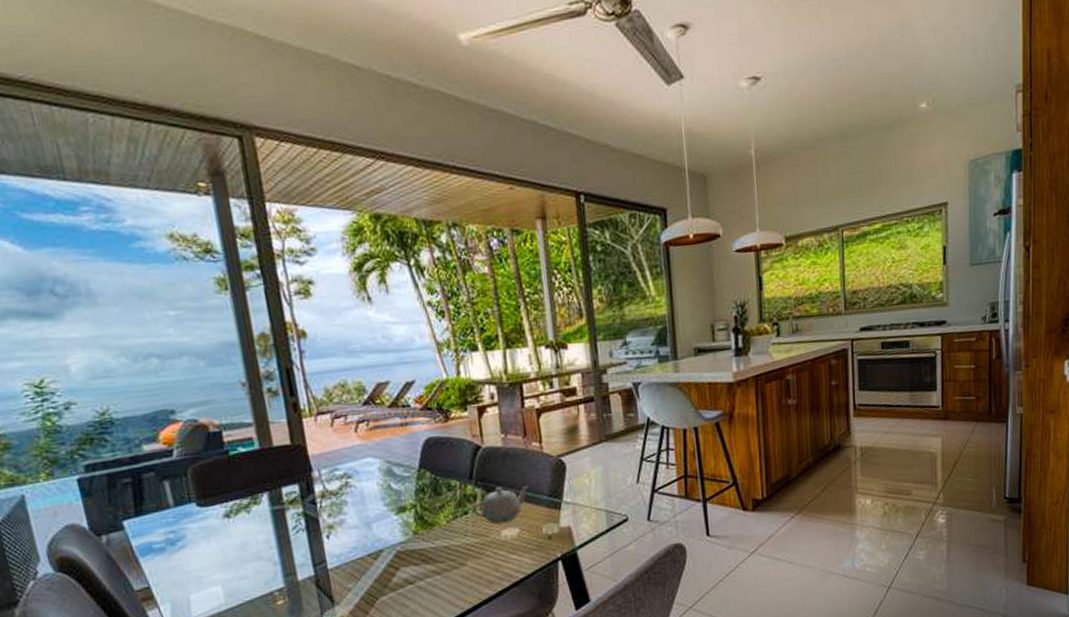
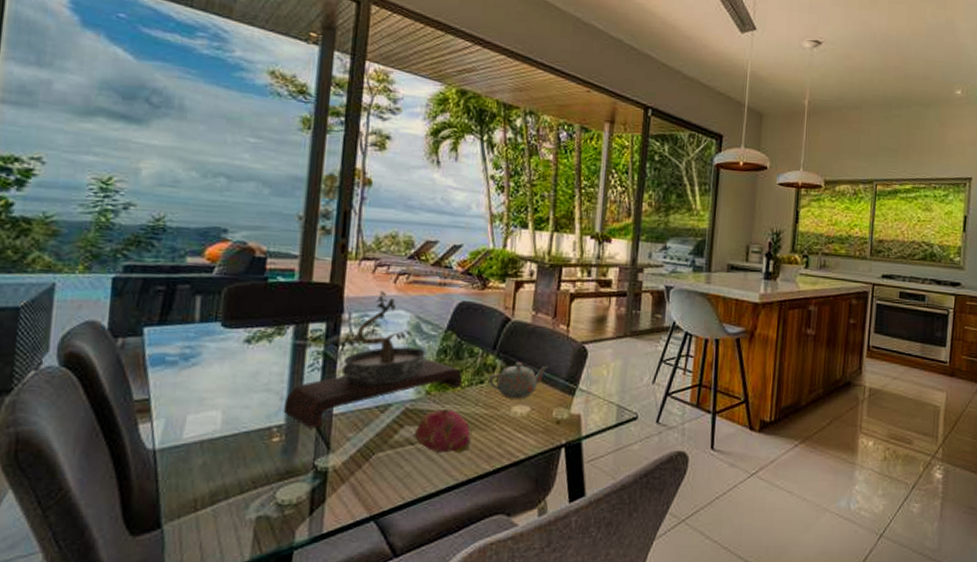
bonsai tree: none [278,442,448,587] -> present [283,290,463,429]
fruit: none [409,544,469,588] -> present [414,409,472,453]

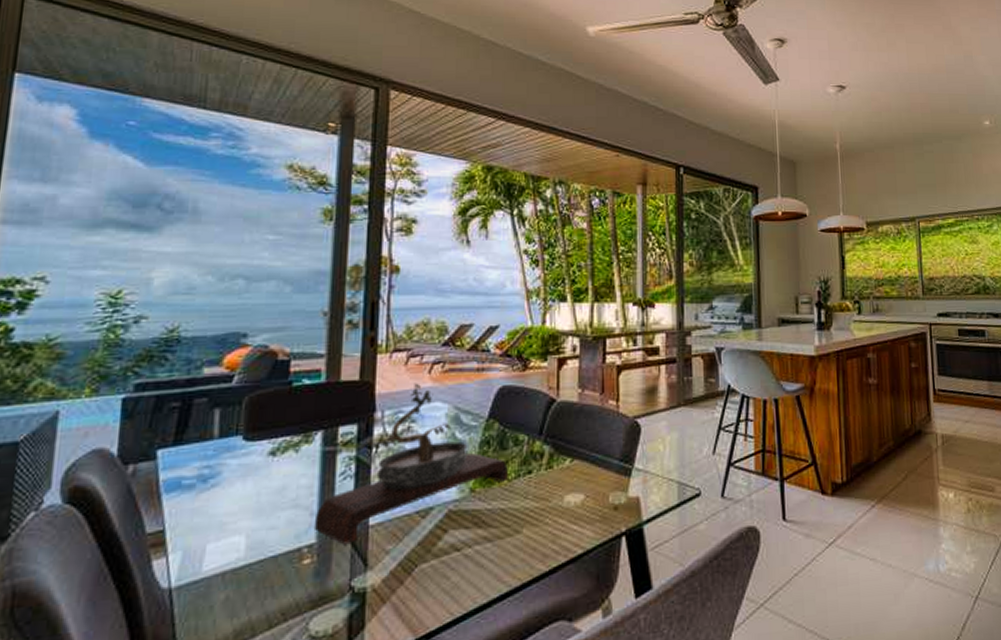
fruit: present [414,409,472,453] -> none [460,507,523,557]
teapot: present [488,362,548,399] -> none [536,446,600,488]

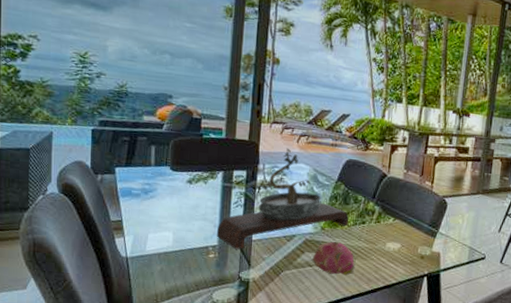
fruit: none [460,507,523,557] -> present [312,241,356,276]

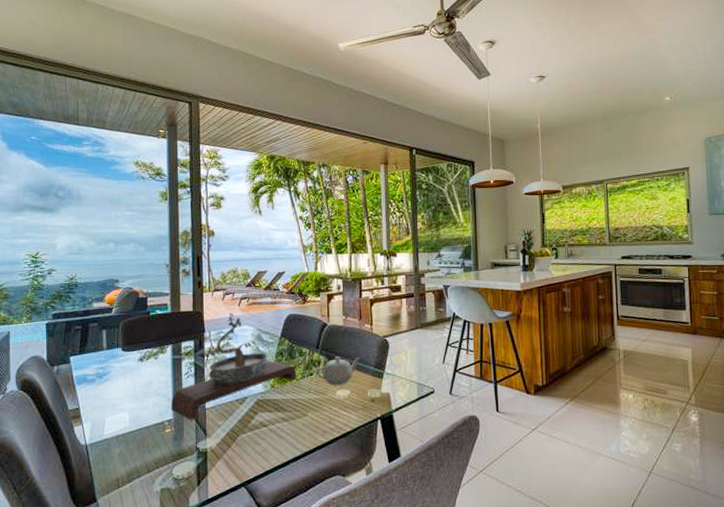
fruit: present [312,241,356,276] -> none [266,398,309,432]
teapot: none [368,209,416,238] -> present [316,356,360,385]

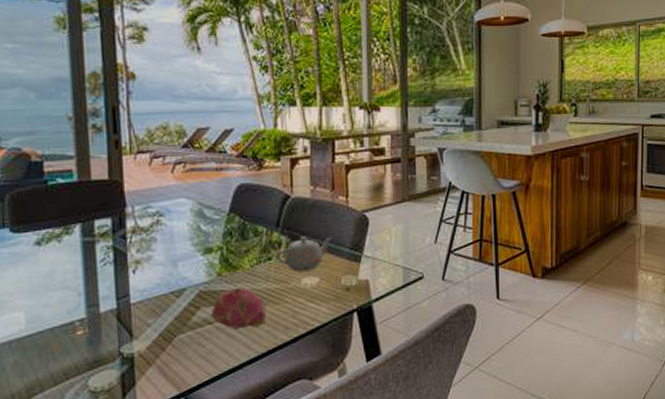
bonsai tree: present [170,312,297,421] -> none [82,181,252,320]
fruit: none [266,398,309,432] -> present [210,288,267,329]

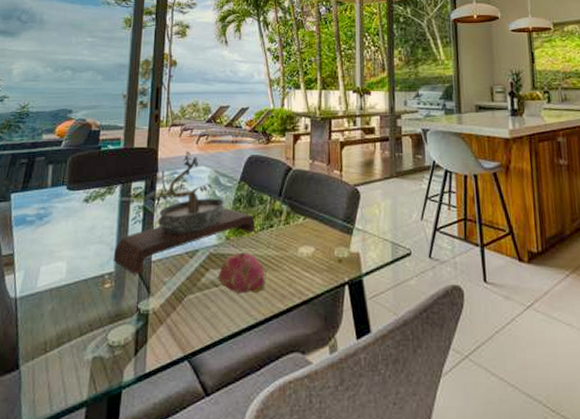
bonsai tree: none [82,181,252,320] -> present [113,151,256,275]
teapot: present [275,236,332,272] -> none [277,206,327,241]

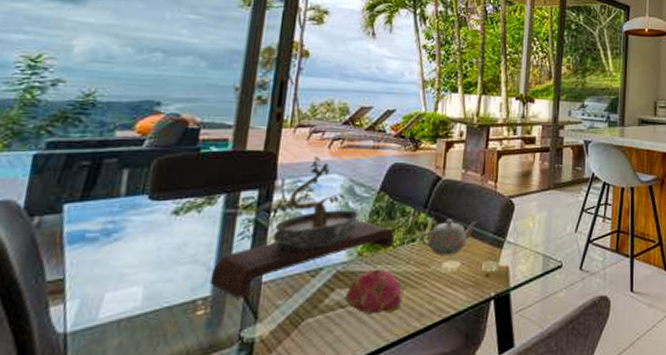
teapot: none [277,206,327,241] -> present [419,219,477,255]

